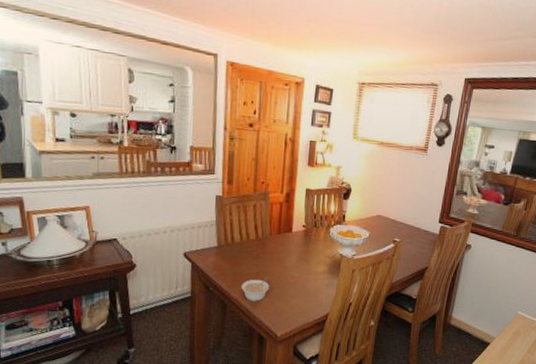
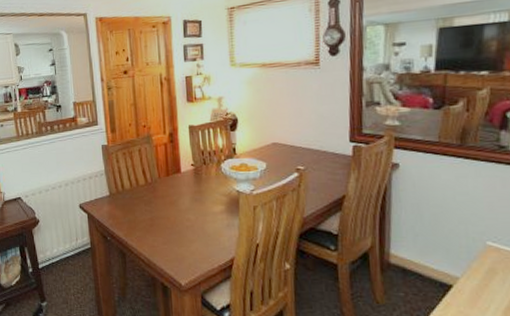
legume: present [241,277,270,302] -> none [137,222,166,249]

